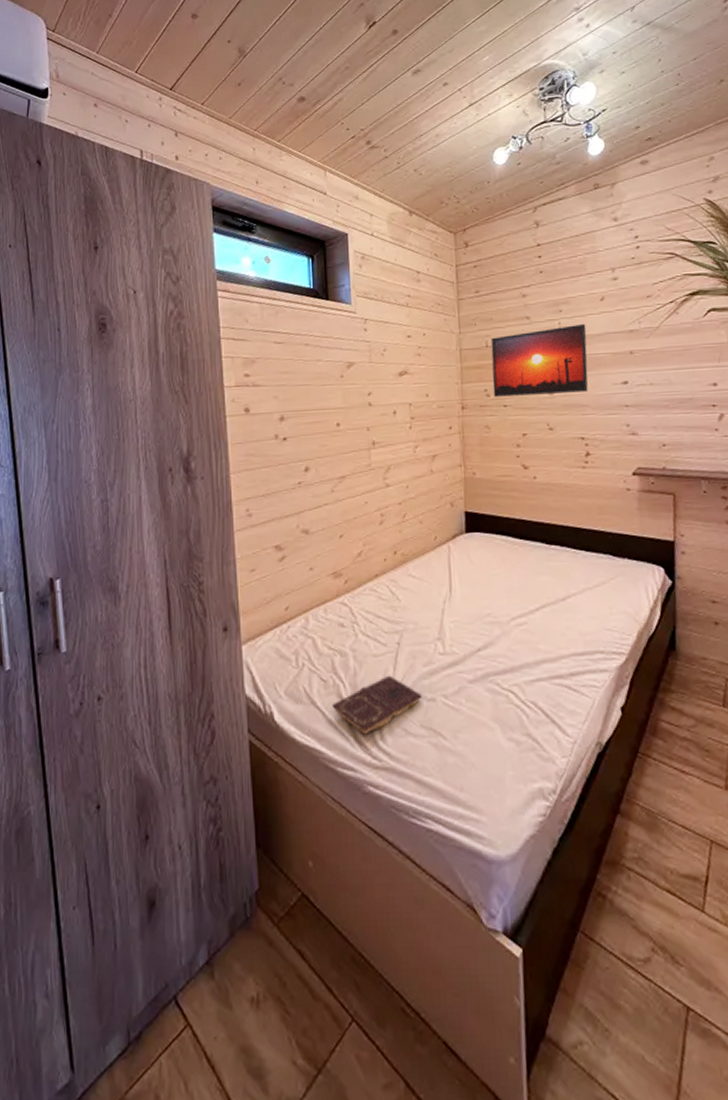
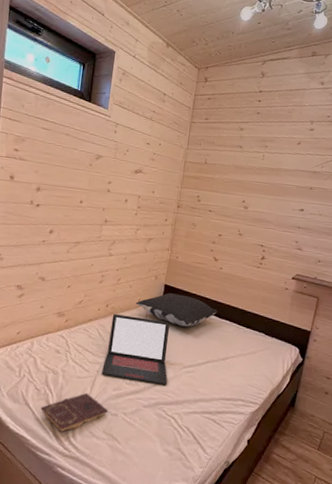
laptop: none [404,560,494,648] -> present [102,314,170,385]
pillow: none [431,521,542,564] -> present [135,293,217,327]
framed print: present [490,324,589,397] -> none [203,157,283,212]

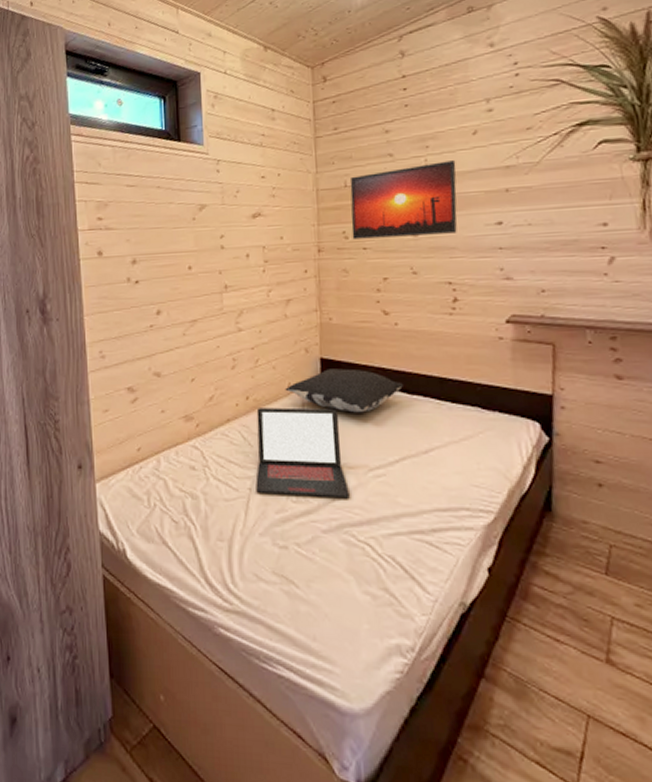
book: present [41,392,108,432] -> none [183,520,273,577]
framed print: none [203,157,283,212] -> present [349,160,458,240]

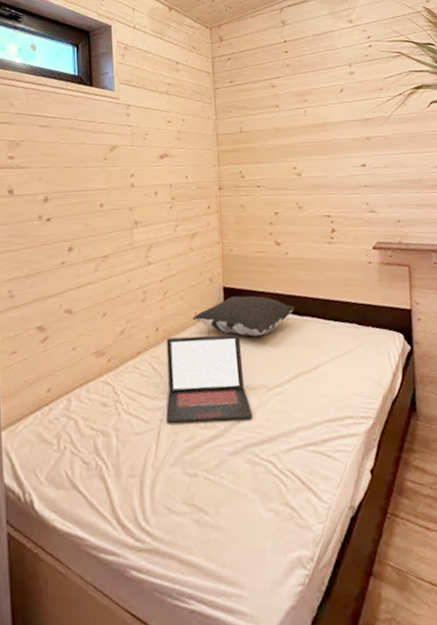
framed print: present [349,160,458,240] -> none [244,113,332,179]

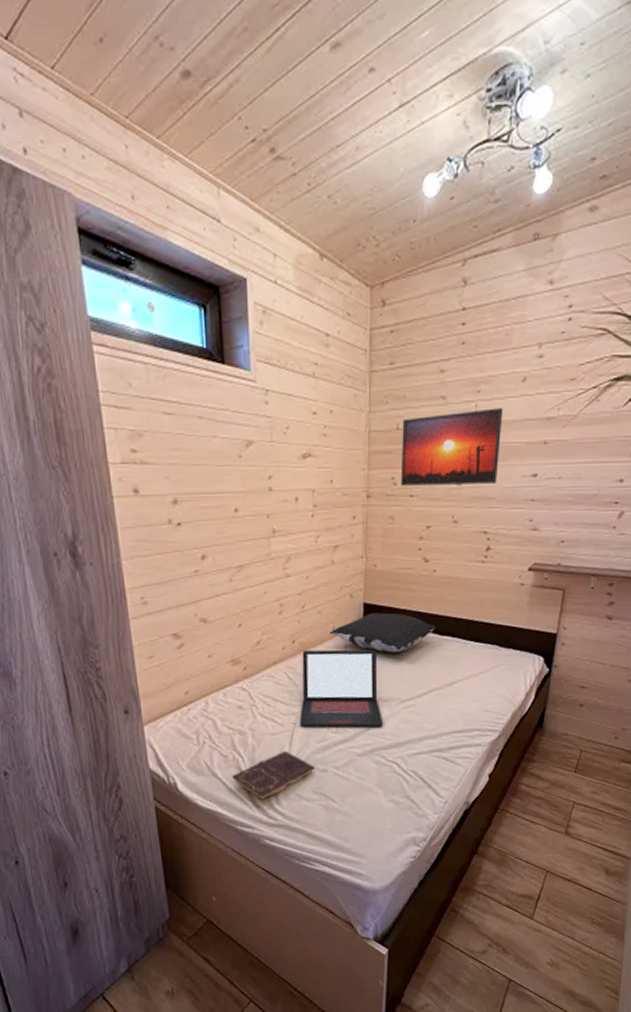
book: none [95,452,184,516] -> present [232,750,314,800]
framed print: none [244,113,332,179] -> present [400,408,504,486]

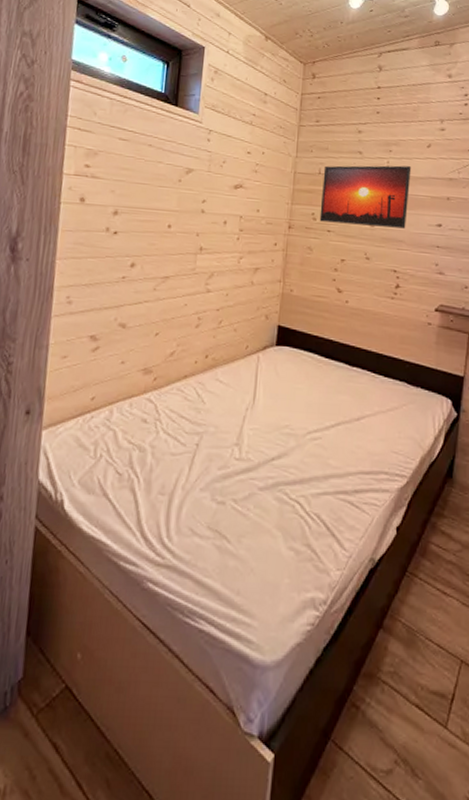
book: present [232,750,314,800] -> none [124,474,212,531]
laptop: present [300,649,383,727] -> none [203,367,288,459]
pillow: present [329,612,435,653] -> none [242,336,346,379]

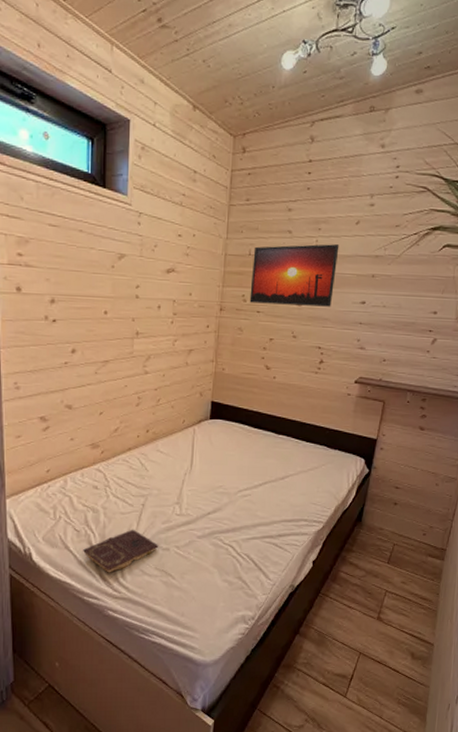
book: none [124,474,212,531] -> present [83,529,158,573]

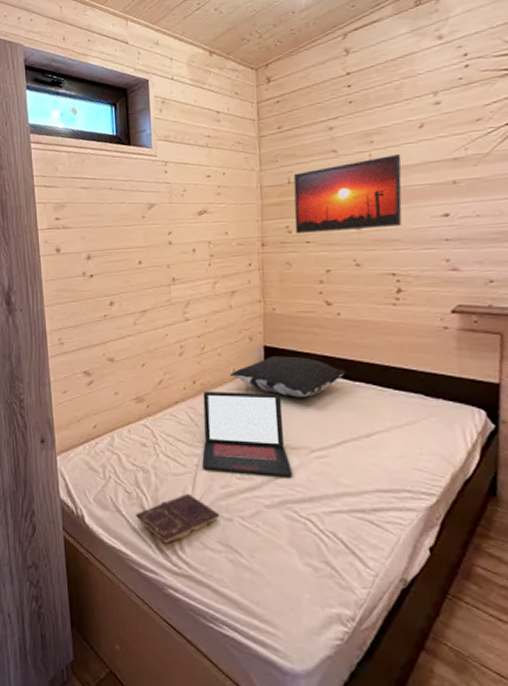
laptop: none [148,440,222,513] -> present [202,391,292,477]
pillow: none [180,410,273,447] -> present [229,356,345,398]

